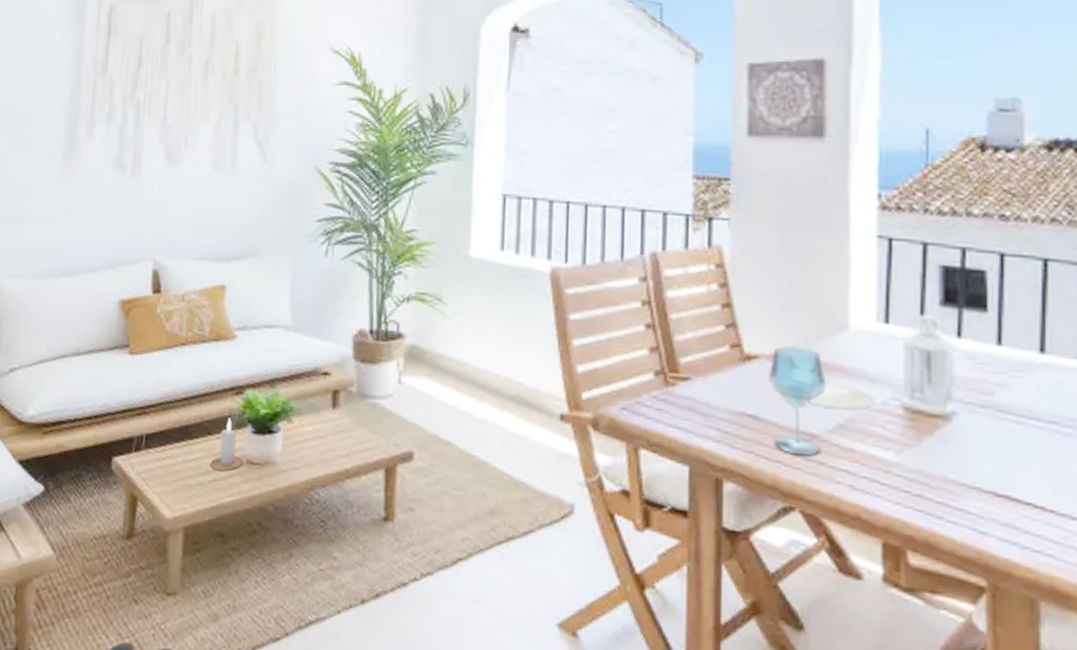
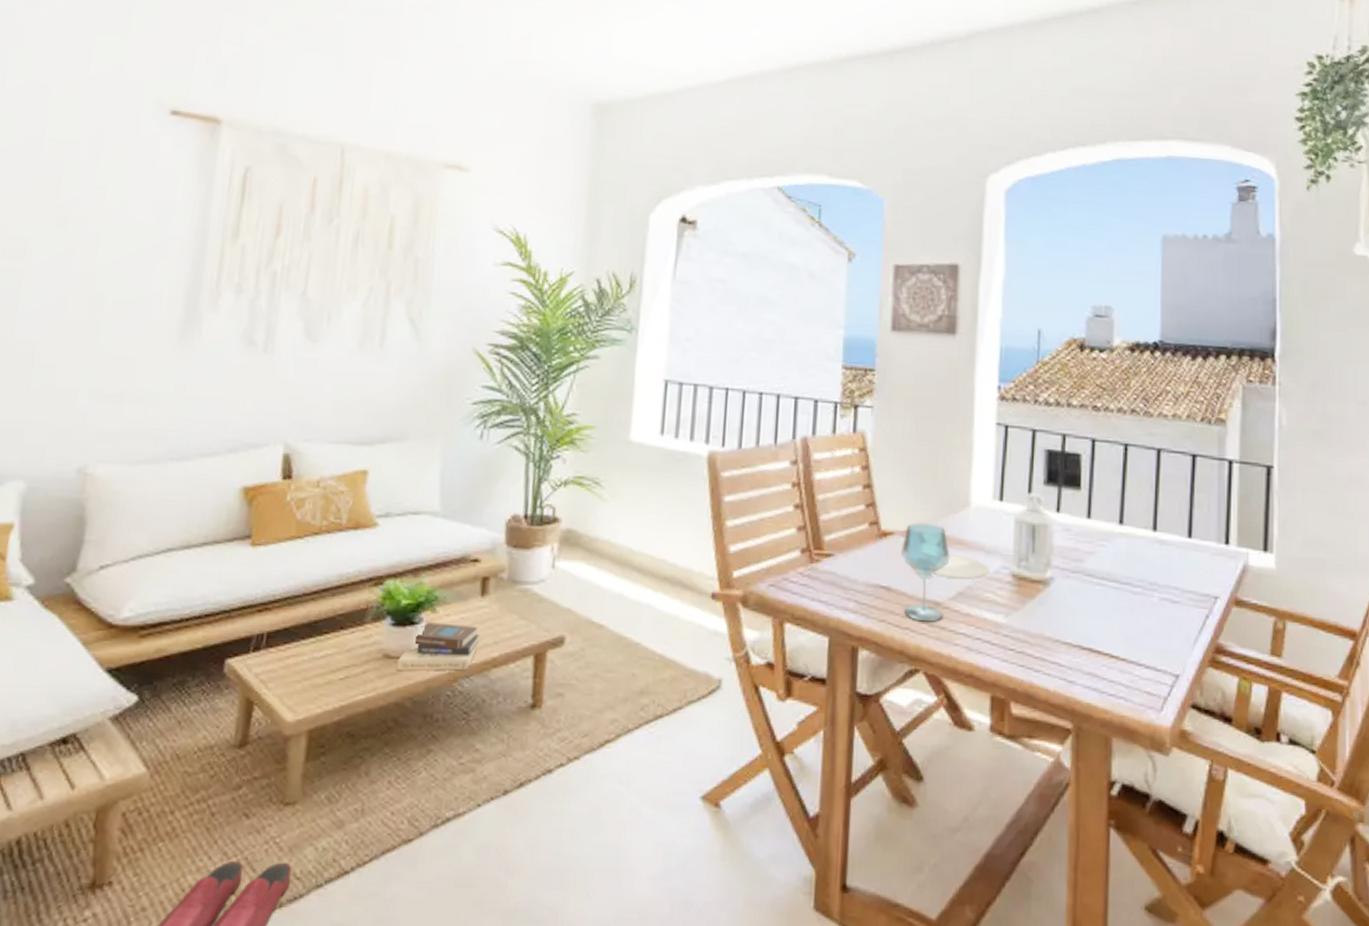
candle: present [210,417,244,472] -> none [341,610,381,668]
books: none [259,431,332,480] -> present [396,622,479,672]

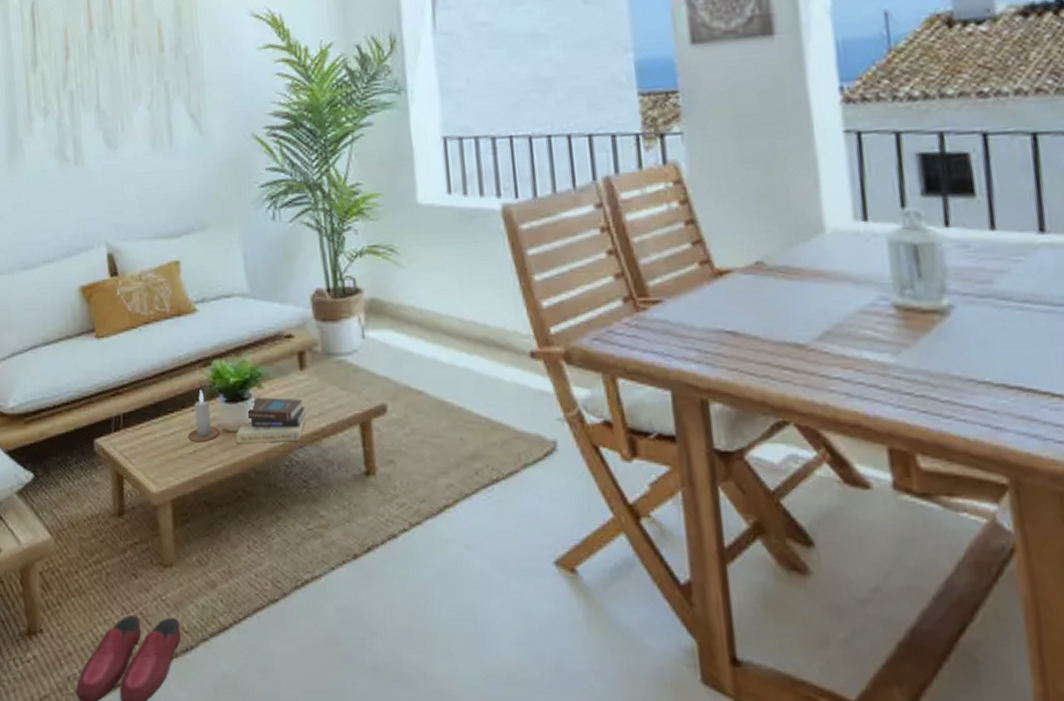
candle: none [341,610,381,668] -> present [188,389,221,443]
wine glass: present [900,523,950,622] -> none [743,256,810,368]
plate: present [933,555,990,580] -> none [789,289,864,317]

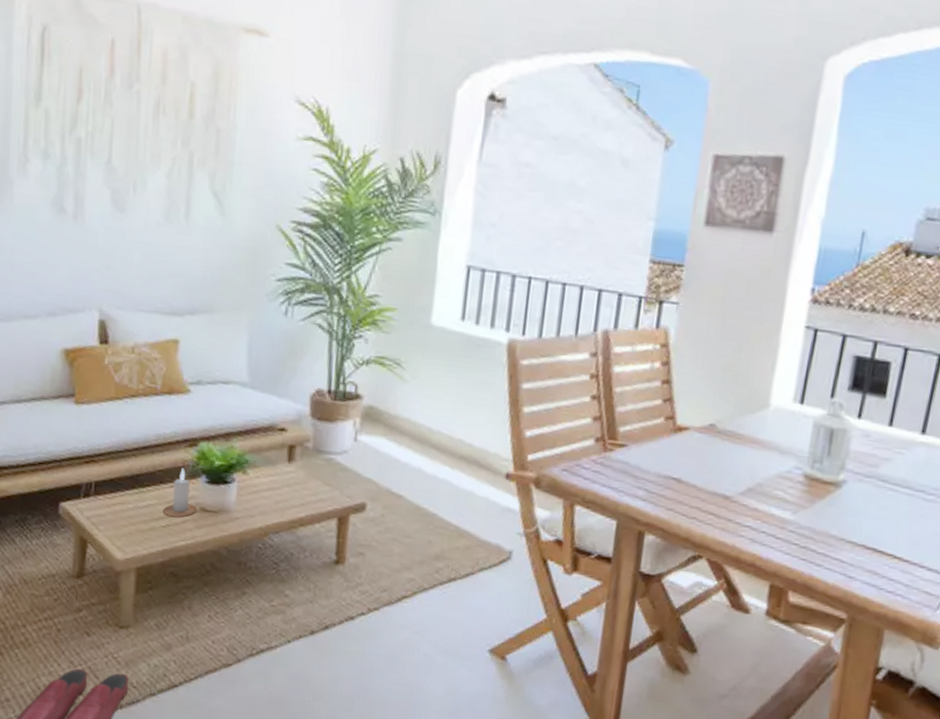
books: present [236,397,306,444] -> none [212,482,287,527]

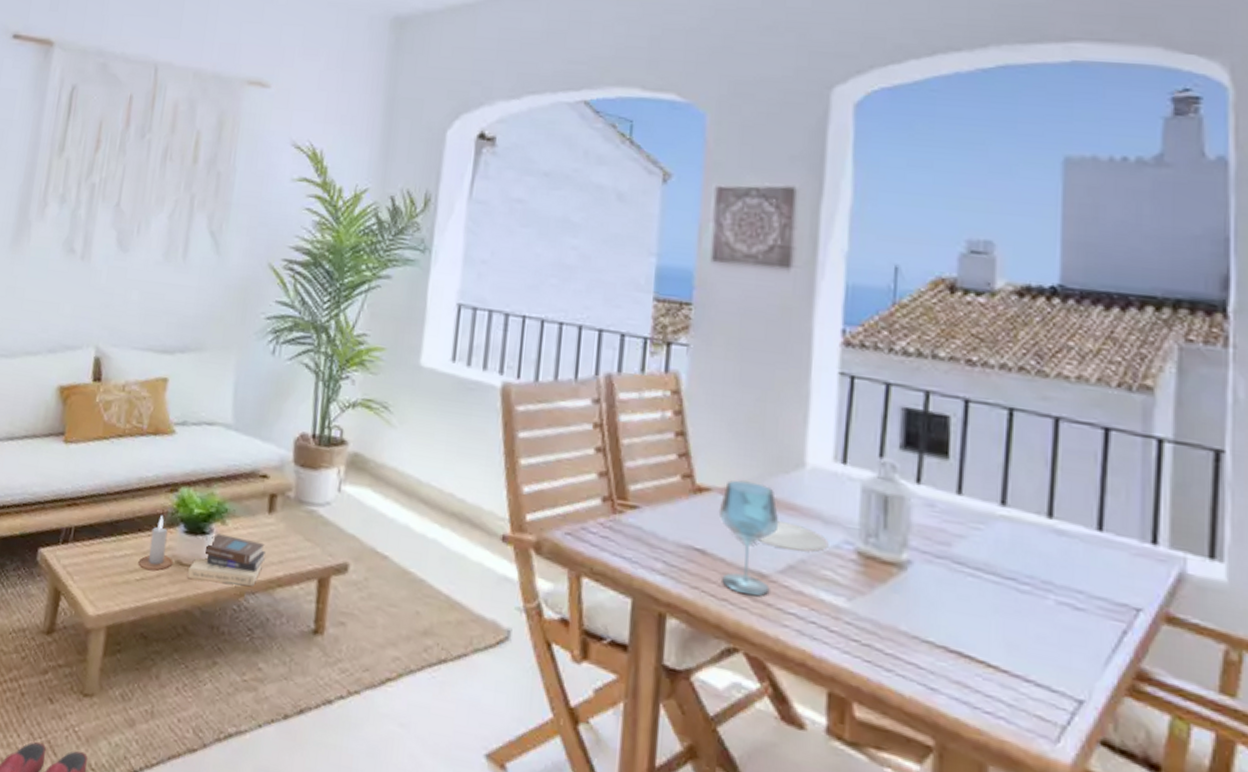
books: none [212,482,287,527] -> present [187,533,266,586]
wine glass: none [693,420,744,514] -> present [718,480,779,596]
plate: none [725,453,783,477] -> present [758,521,829,553]

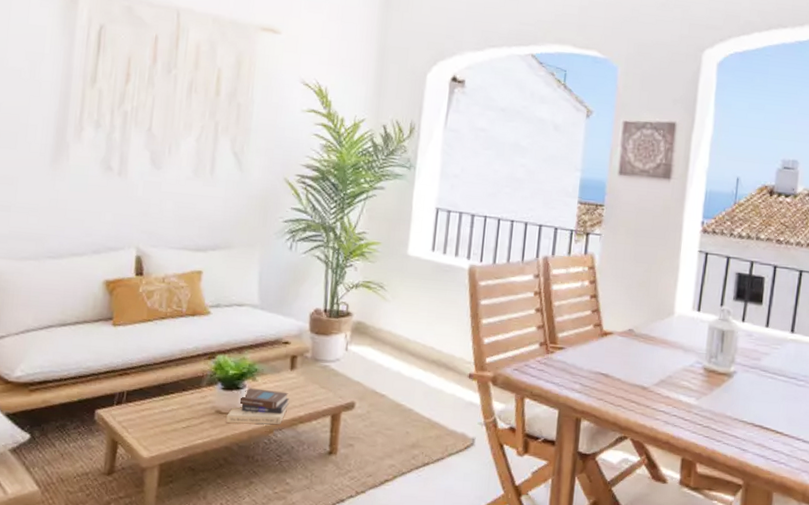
candle: present [138,515,173,571] -> none [184,377,214,420]
wine glass: present [718,480,779,596] -> none [617,326,656,402]
plate: present [758,521,829,553] -> none [642,352,687,371]

